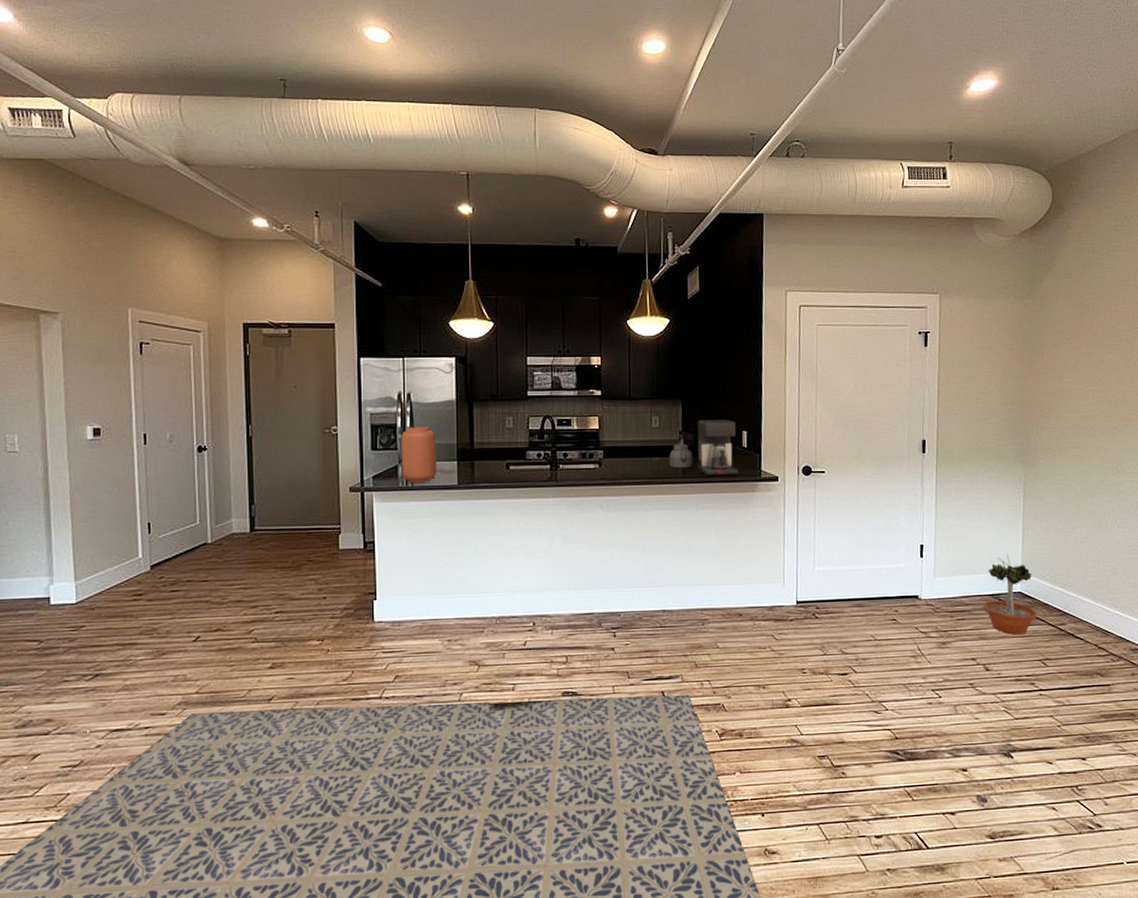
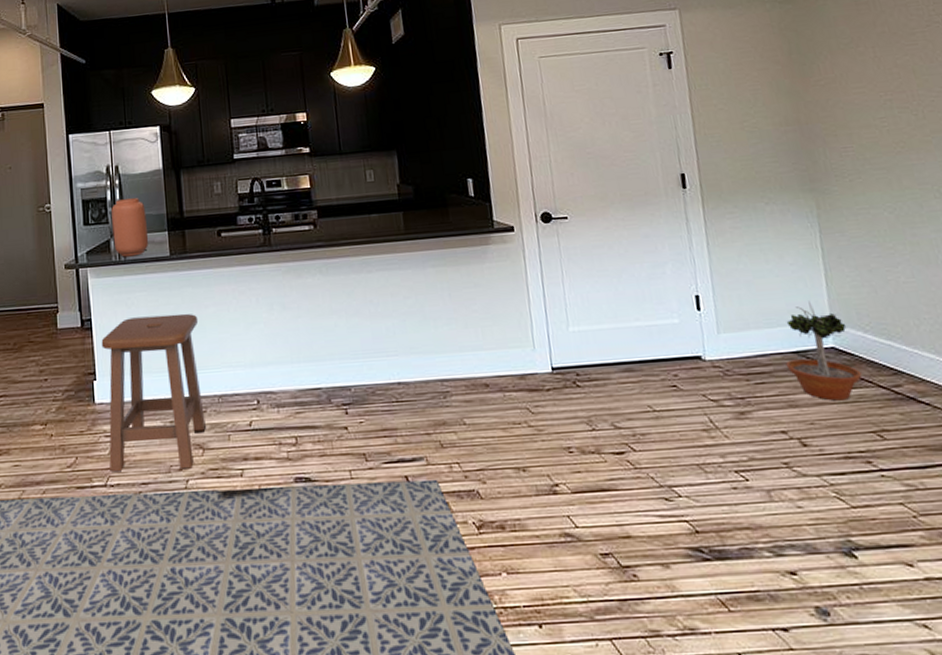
stool: none [384,540,482,686] -> present [101,313,206,472]
kettle: present [669,434,693,469] -> none [388,187,416,225]
coffee maker: present [697,419,739,476] -> none [415,167,468,231]

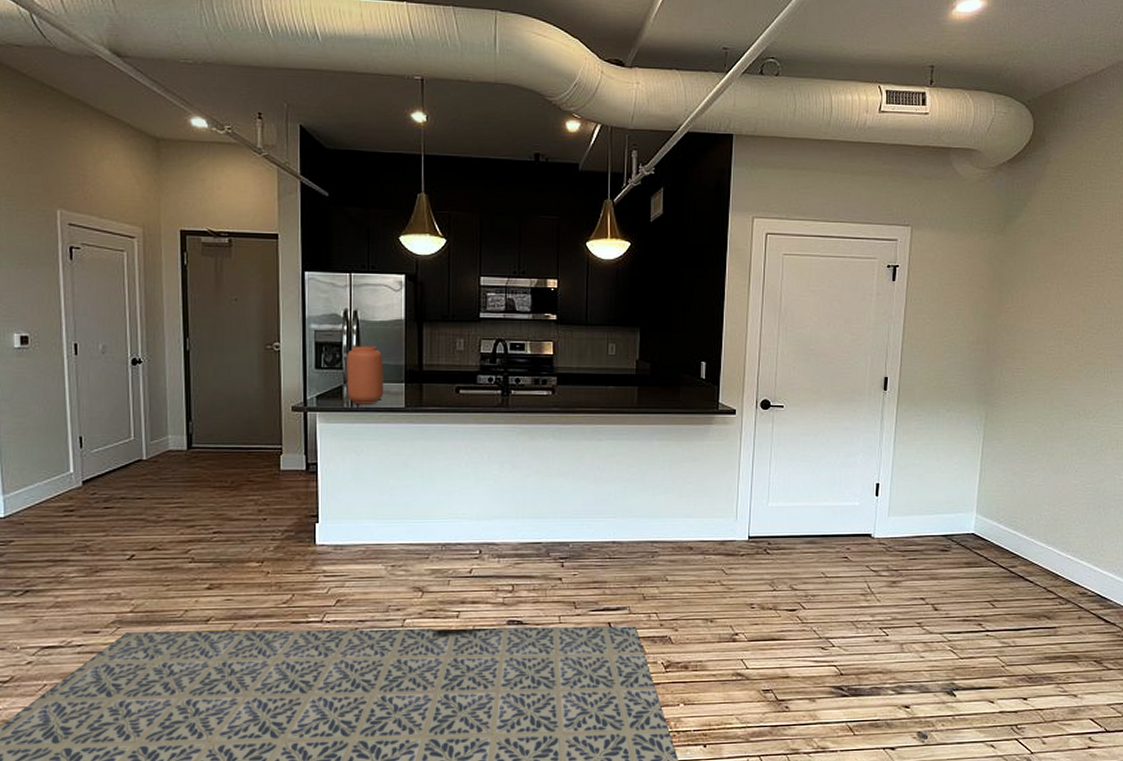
stool: present [101,313,206,472] -> none [326,464,429,610]
potted tree: present [785,301,862,401] -> none [935,494,990,576]

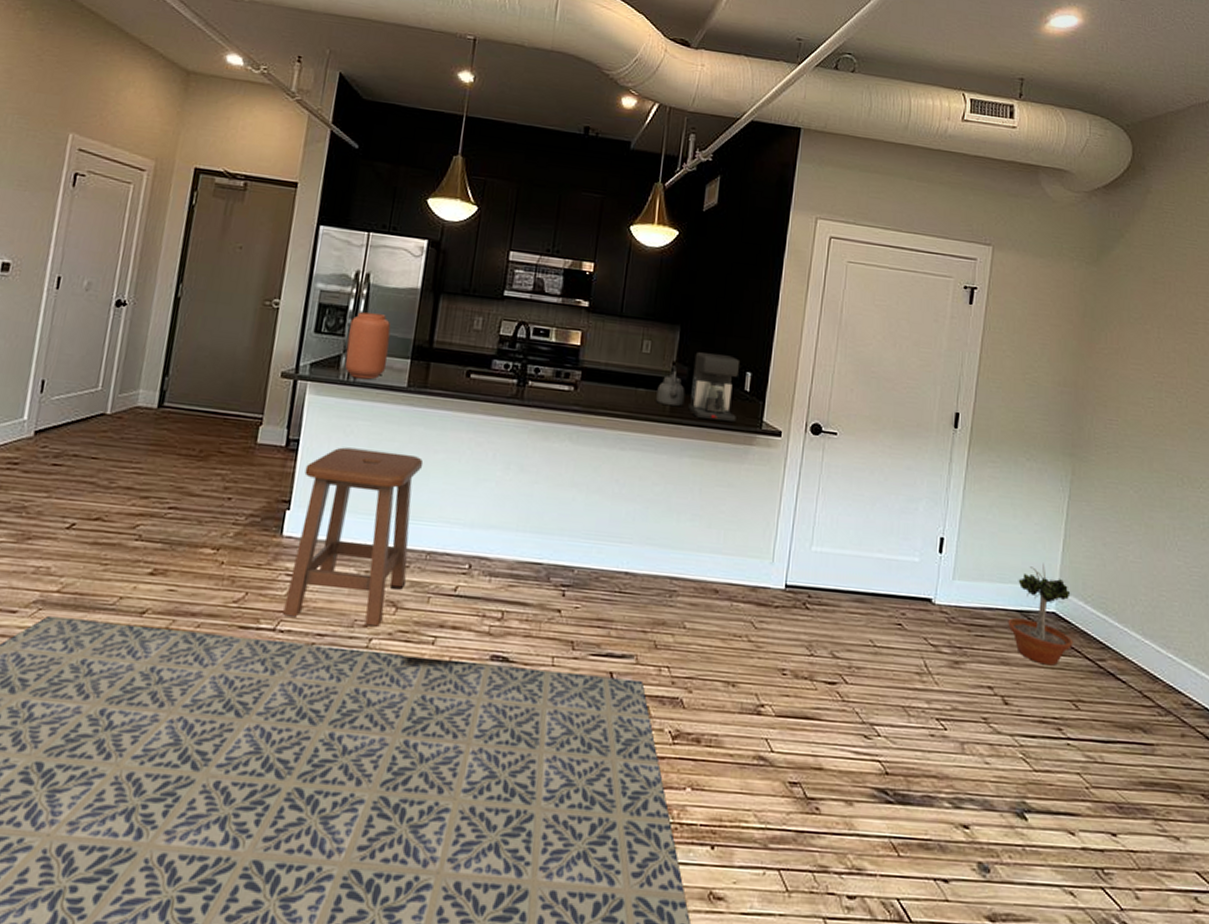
stool: none [326,464,429,610] -> present [283,447,424,627]
kettle: none [625,363,649,399] -> present [656,365,686,407]
coffee maker: none [653,349,696,407] -> present [688,352,739,423]
potted tree: none [935,494,990,576] -> present [1008,563,1073,666]

